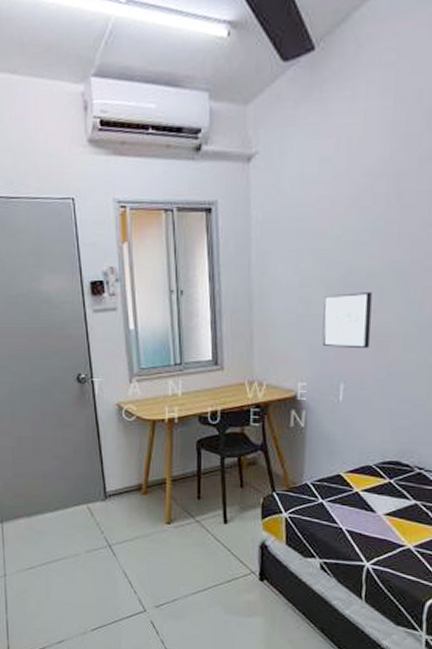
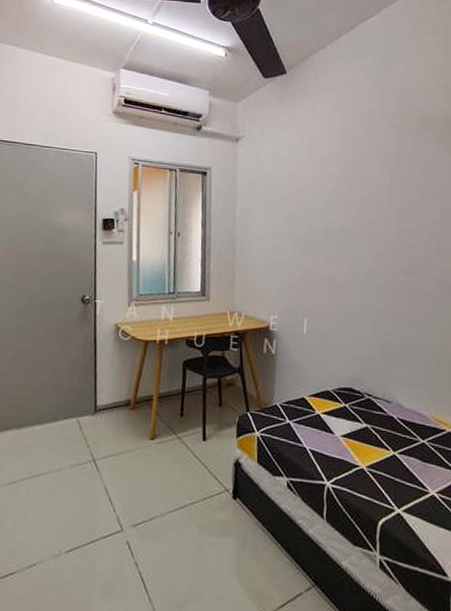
wall art: present [322,292,372,349] -> none [290,246,329,292]

